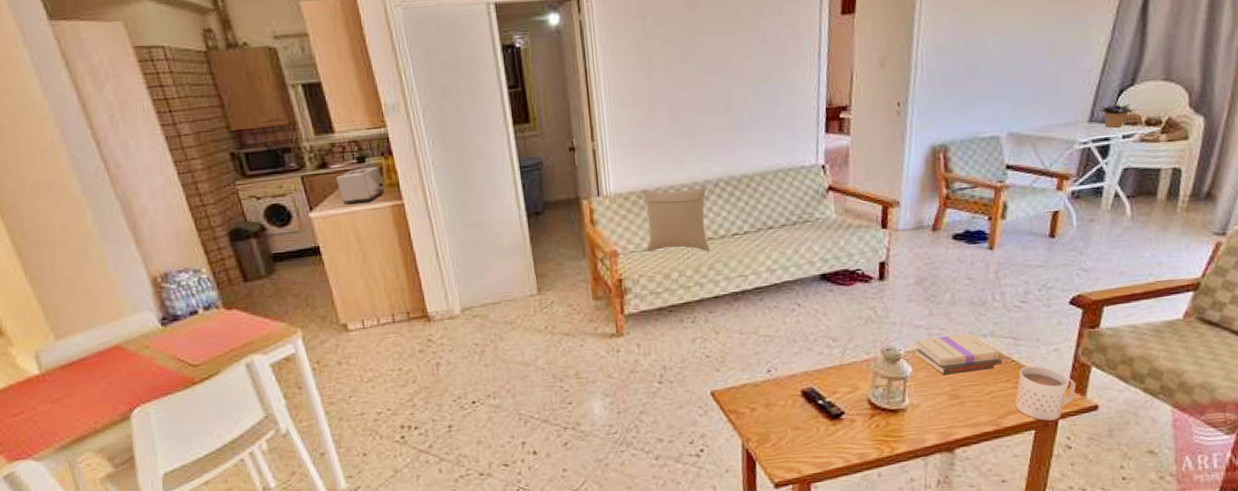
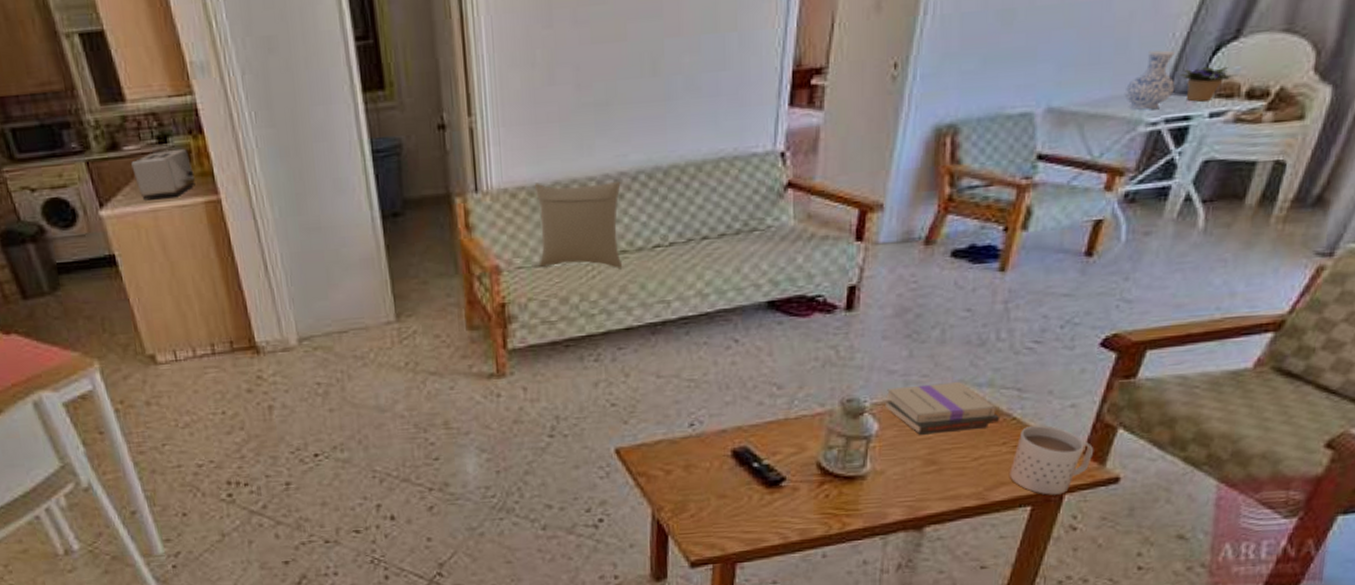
vase: none [1061,93,1096,134] -> present [1124,50,1175,110]

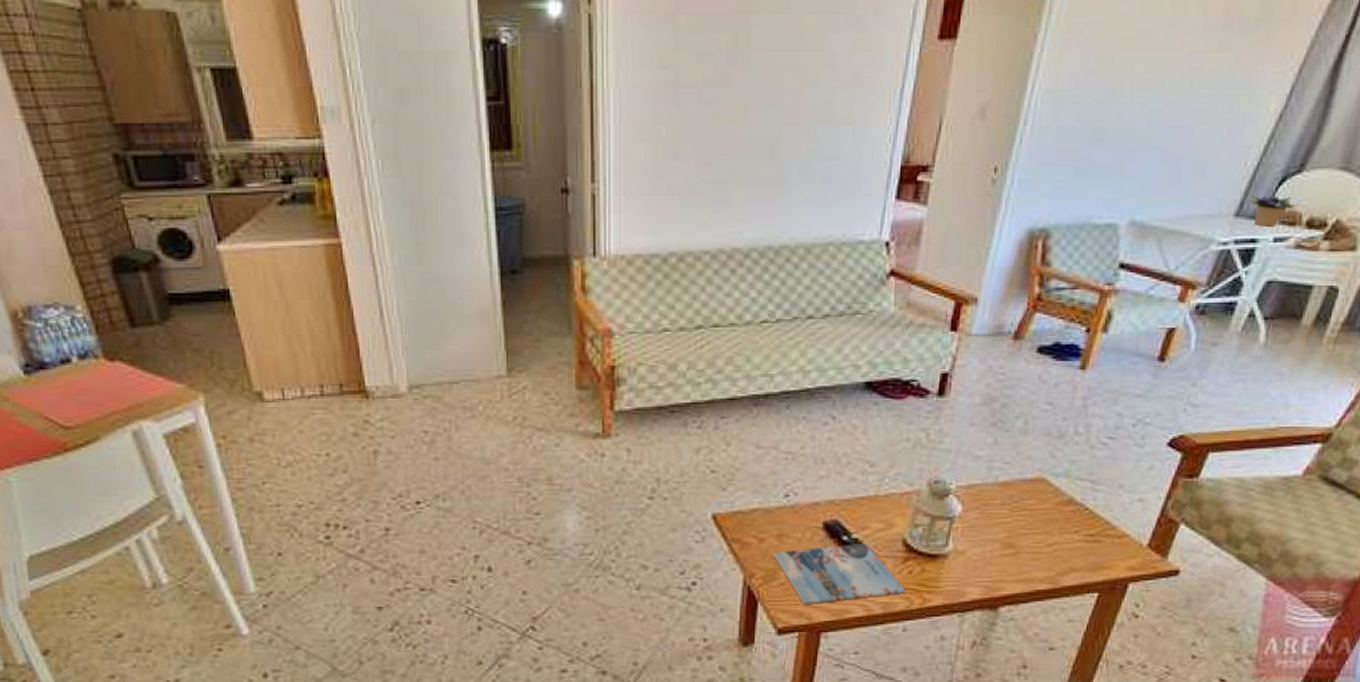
toaster: present [131,149,195,201] -> none [253,191,317,238]
pillow: present [534,181,623,269] -> none [650,252,734,340]
magazine: none [681,468,823,537] -> present [773,542,906,606]
books: present [885,382,1001,435] -> none [969,471,1075,519]
mug: present [1008,425,1094,495] -> none [1079,516,1158,583]
vase: present [1124,50,1175,110] -> none [1199,177,1246,231]

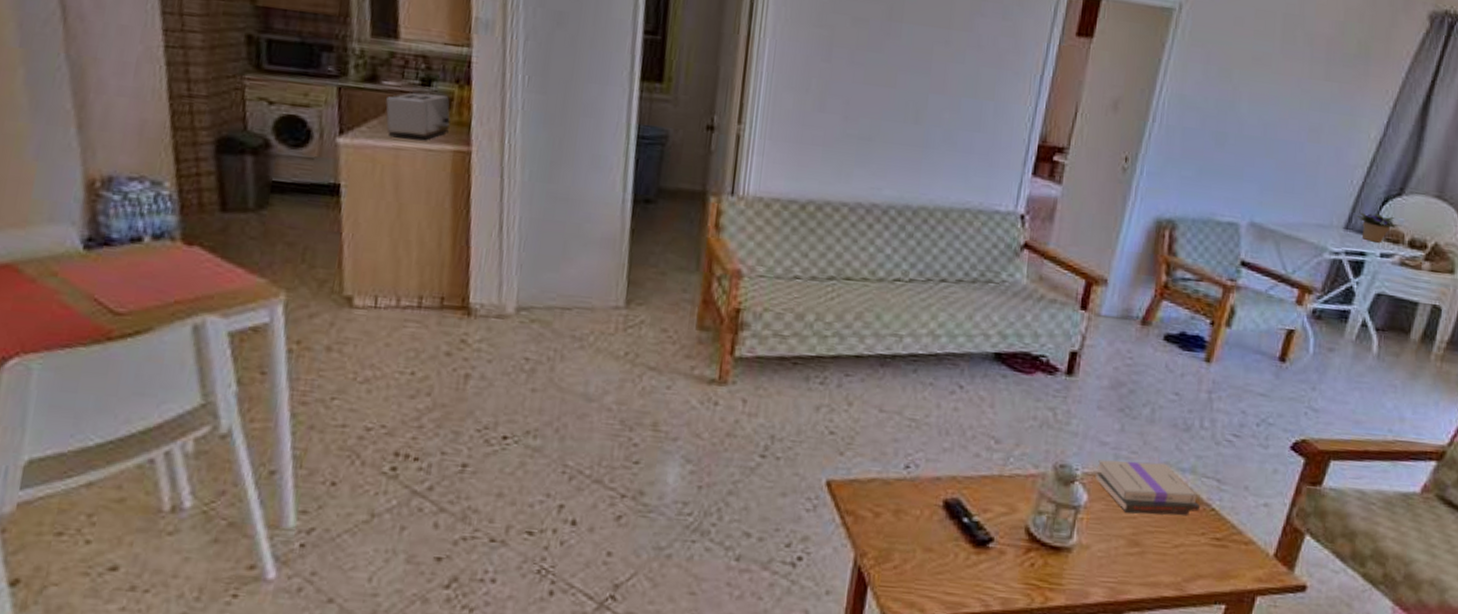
toaster: none [253,191,317,238] -> present [385,92,451,140]
magazine: present [773,542,906,606] -> none [888,527,1027,595]
books: none [969,471,1075,519] -> present [1095,459,1201,516]

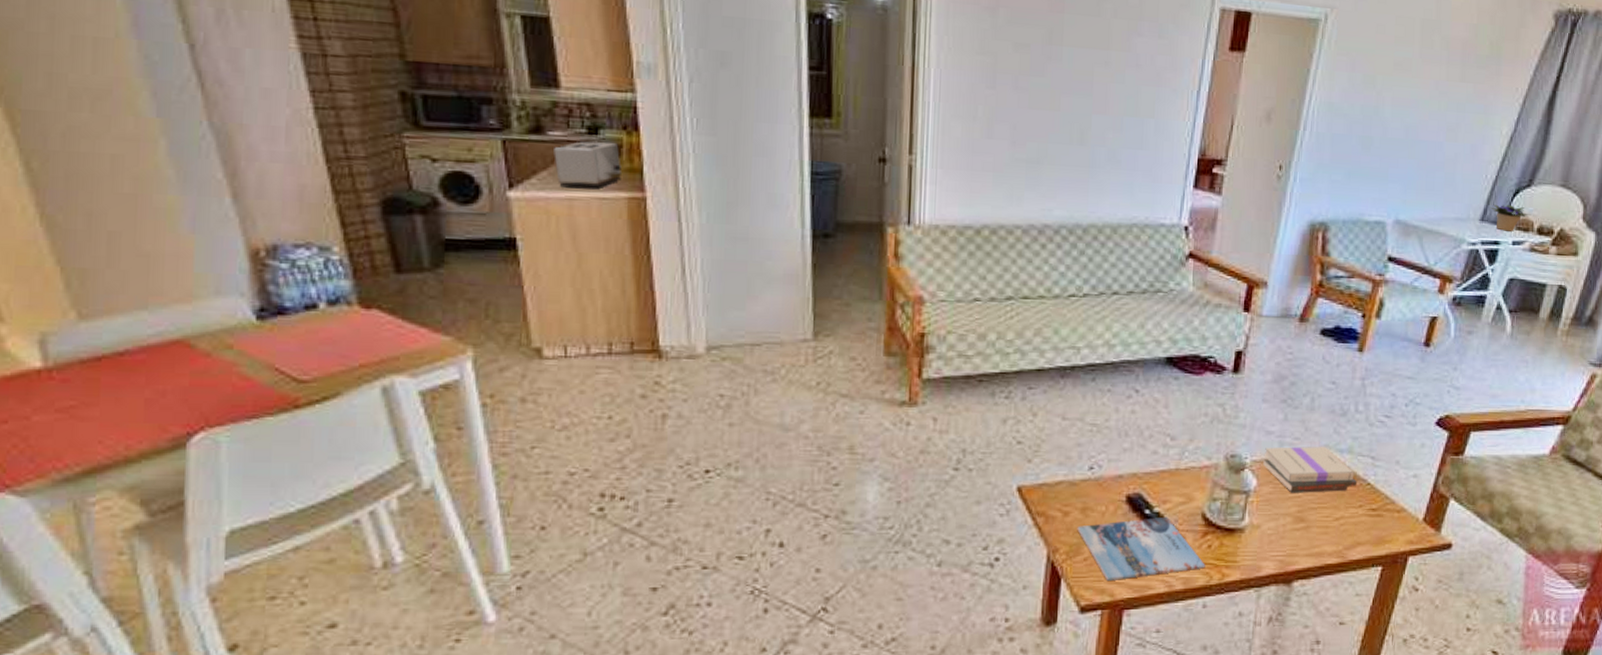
magazine: none [888,527,1027,595] -> present [1077,516,1206,582]

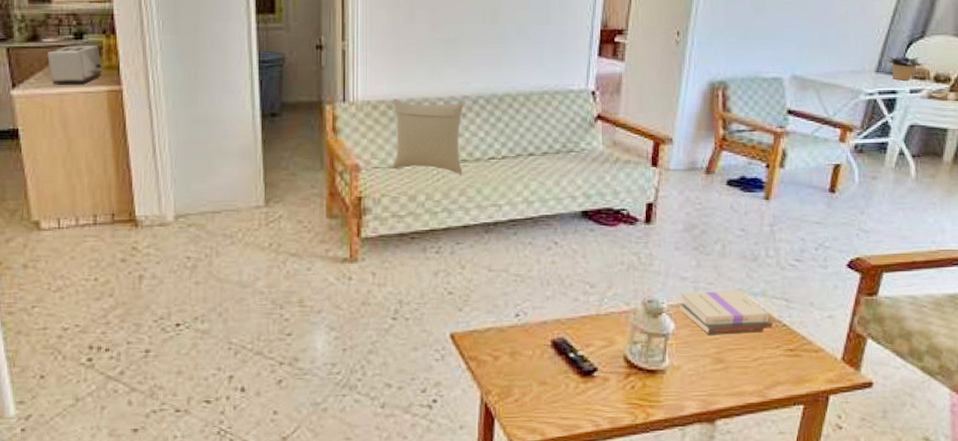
pillow: none [961,223,1044,312] -> present [392,98,464,174]
magazine: present [1077,516,1206,582] -> none [507,359,630,422]

